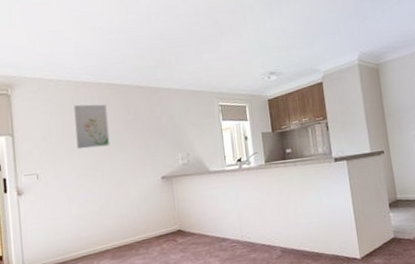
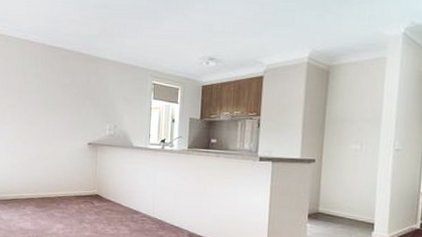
wall art: present [73,104,110,150] -> none [18,62,48,105]

